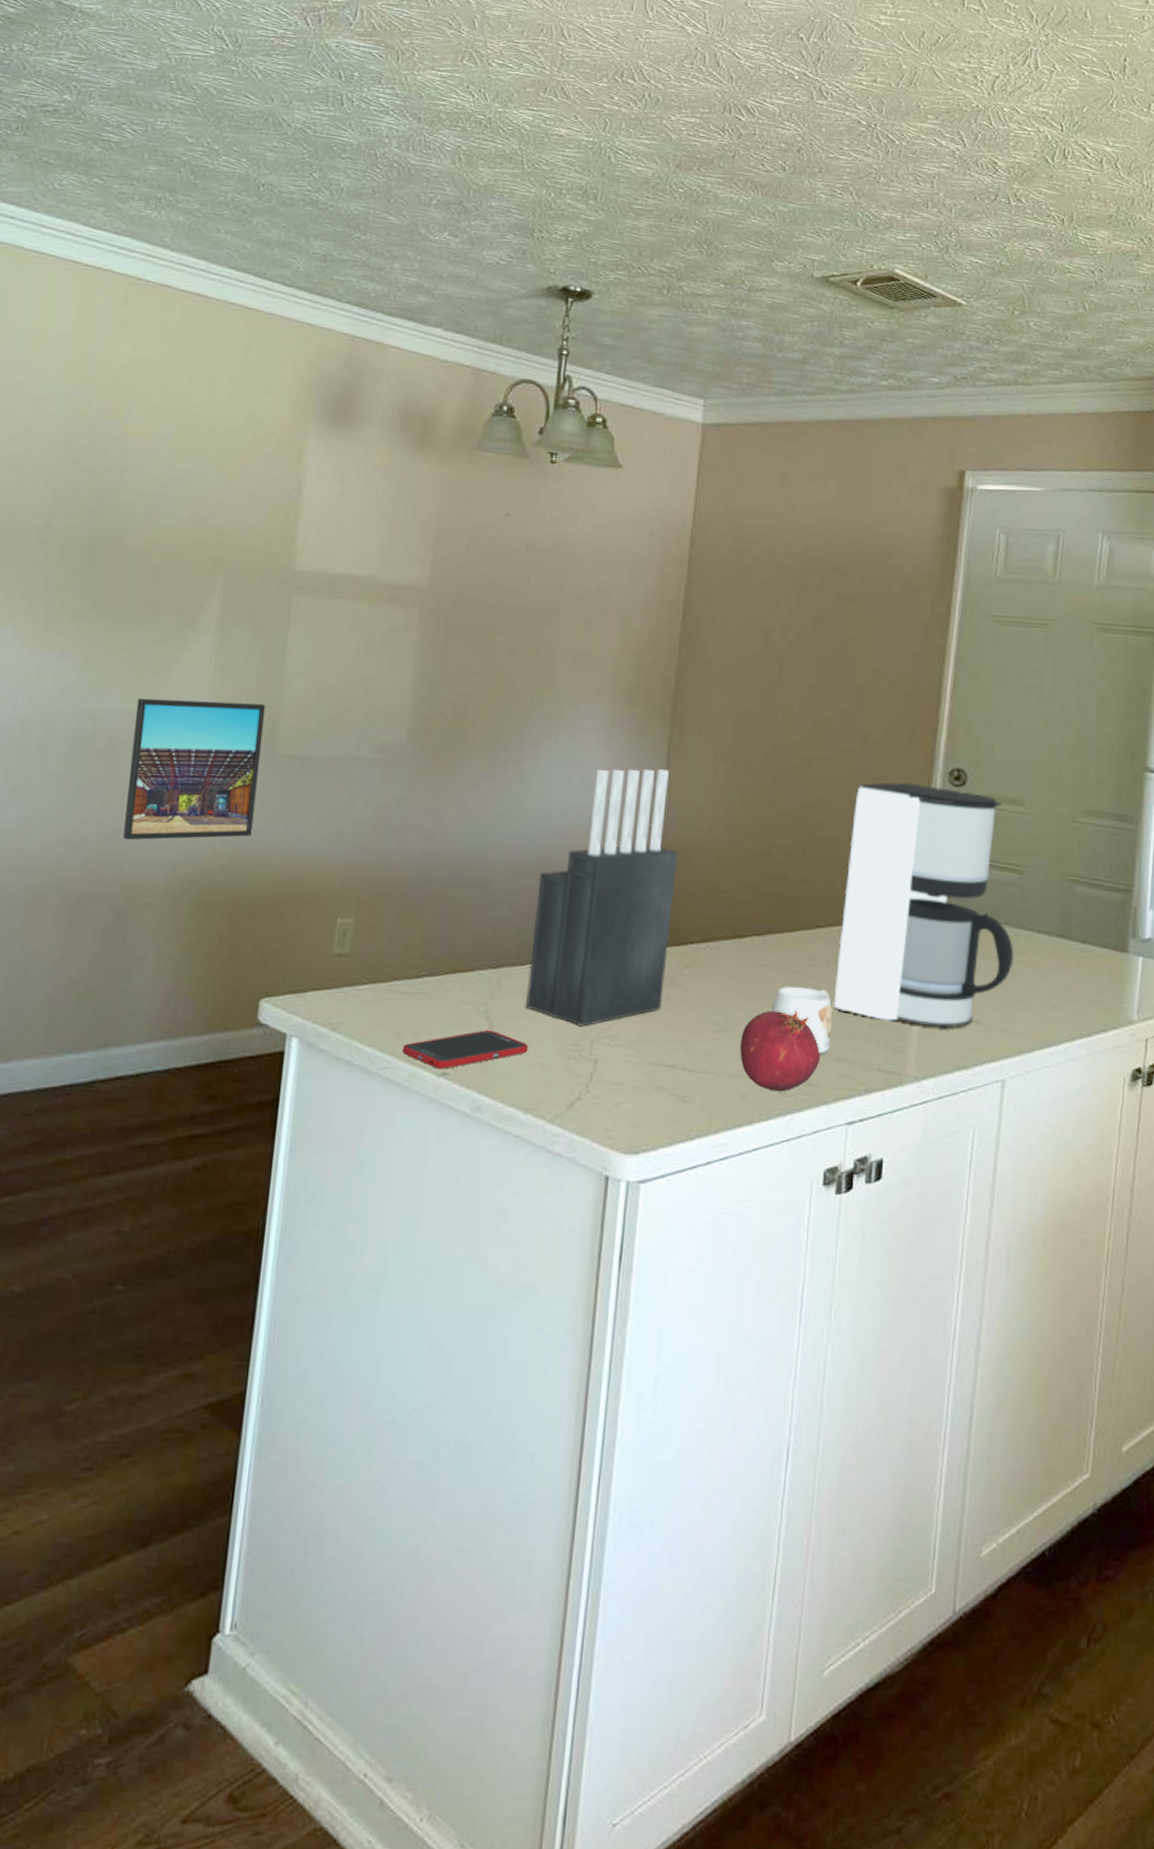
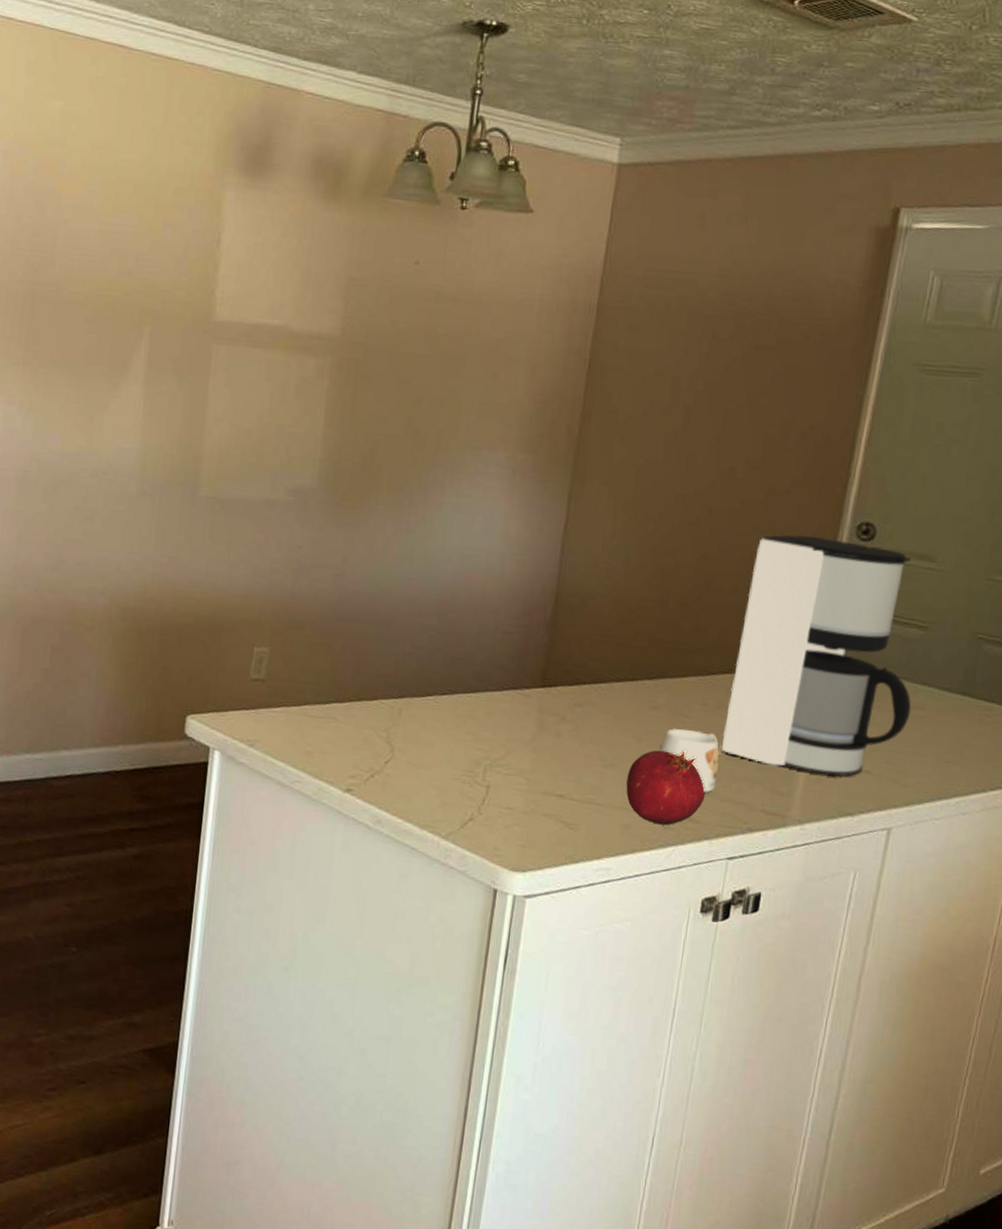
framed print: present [123,698,266,841] -> none [66,441,189,571]
cell phone: present [402,1029,528,1069] -> none [312,753,426,786]
knife block: present [526,769,678,1027] -> none [424,516,574,755]

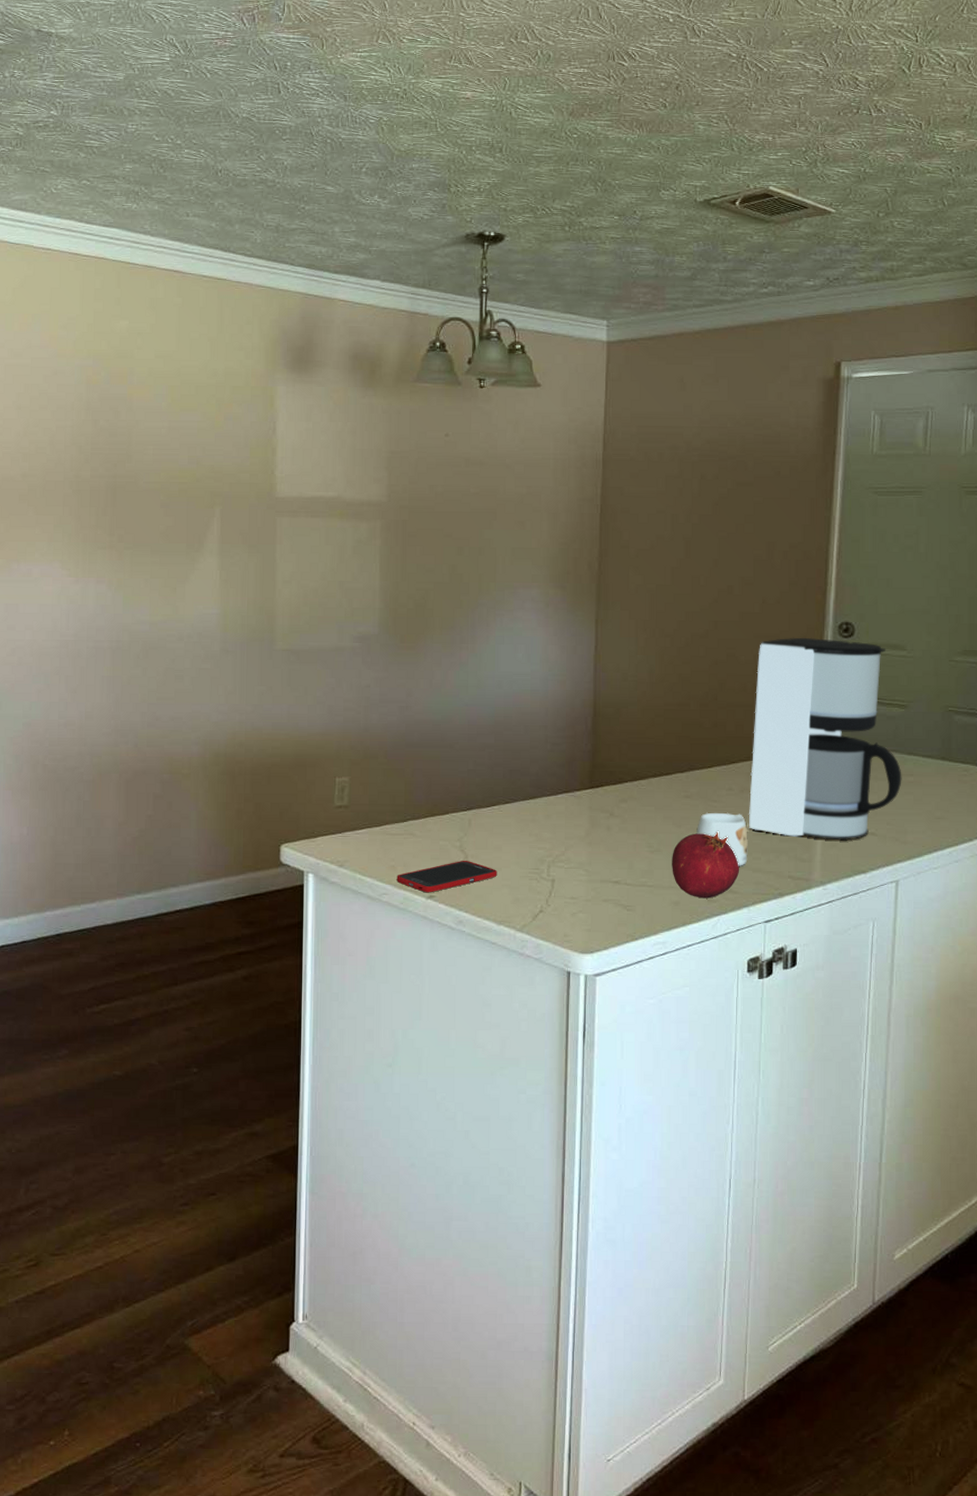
cell phone: none [312,753,426,786] -> present [397,860,497,893]

